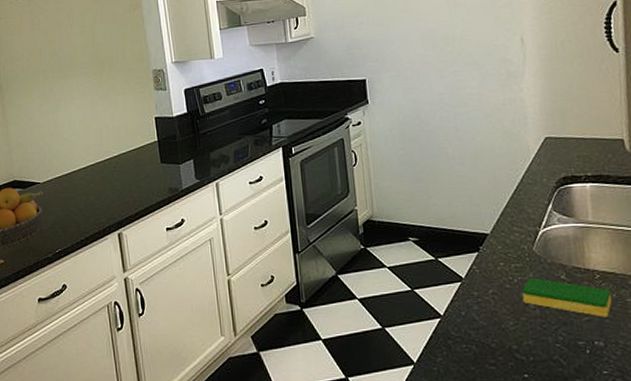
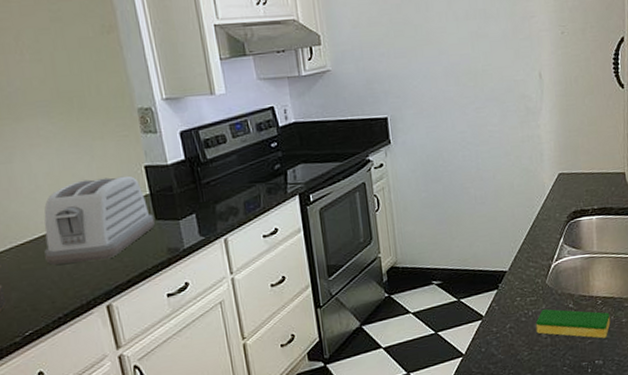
toaster: none [75,125,160,196] -> present [44,175,155,265]

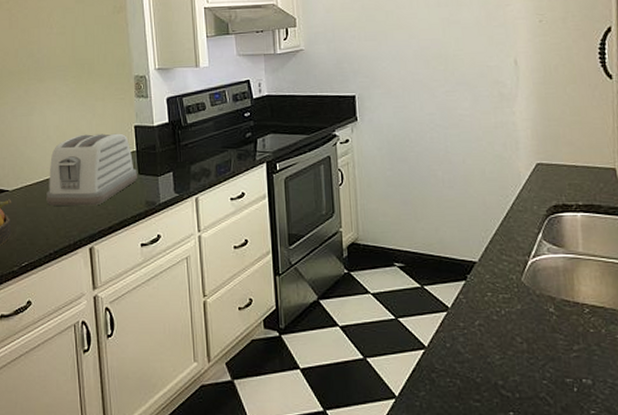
dish sponge: present [535,309,611,338] -> none [509,310,601,354]

